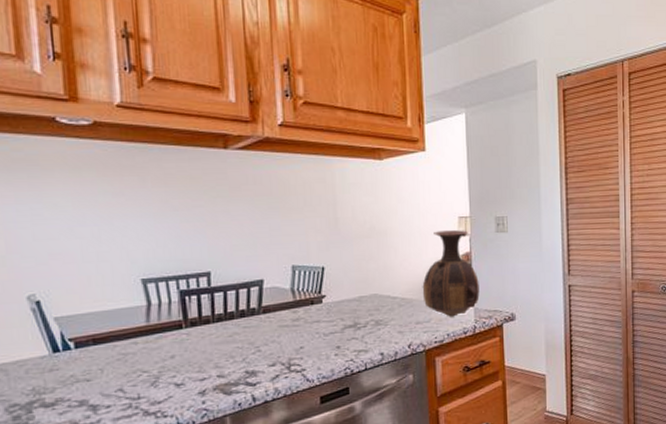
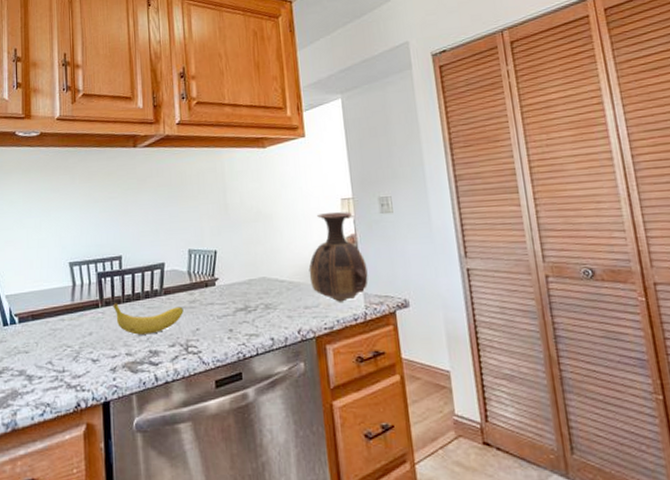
fruit: none [200,323,286,356] -> present [113,303,184,335]

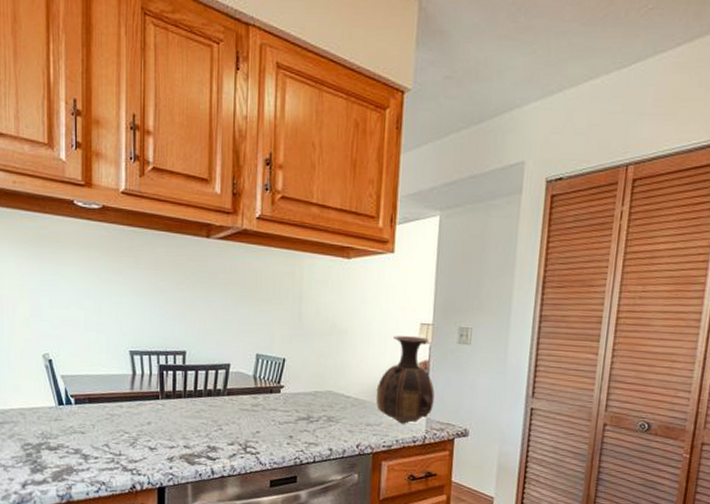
fruit: present [113,303,184,335] -> none [174,397,245,431]

